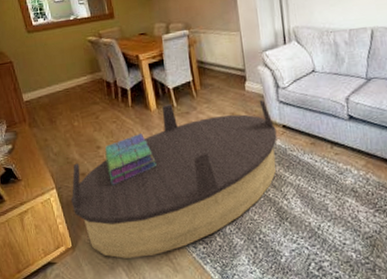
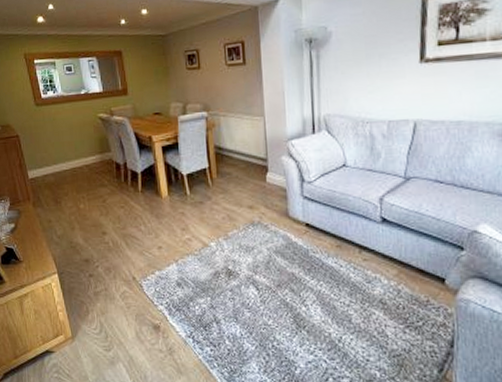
coffee table: present [71,99,277,259] -> none [73,191,299,354]
stack of books: present [105,133,157,185] -> none [110,221,165,275]

